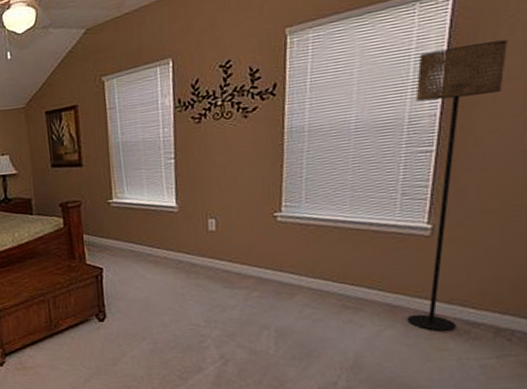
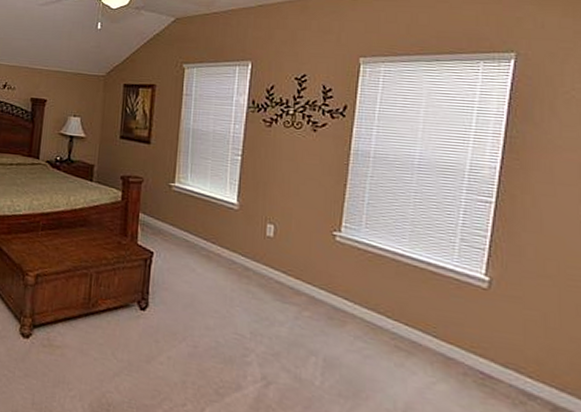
floor lamp: present [407,39,508,331] -> none [461,107,563,398]

